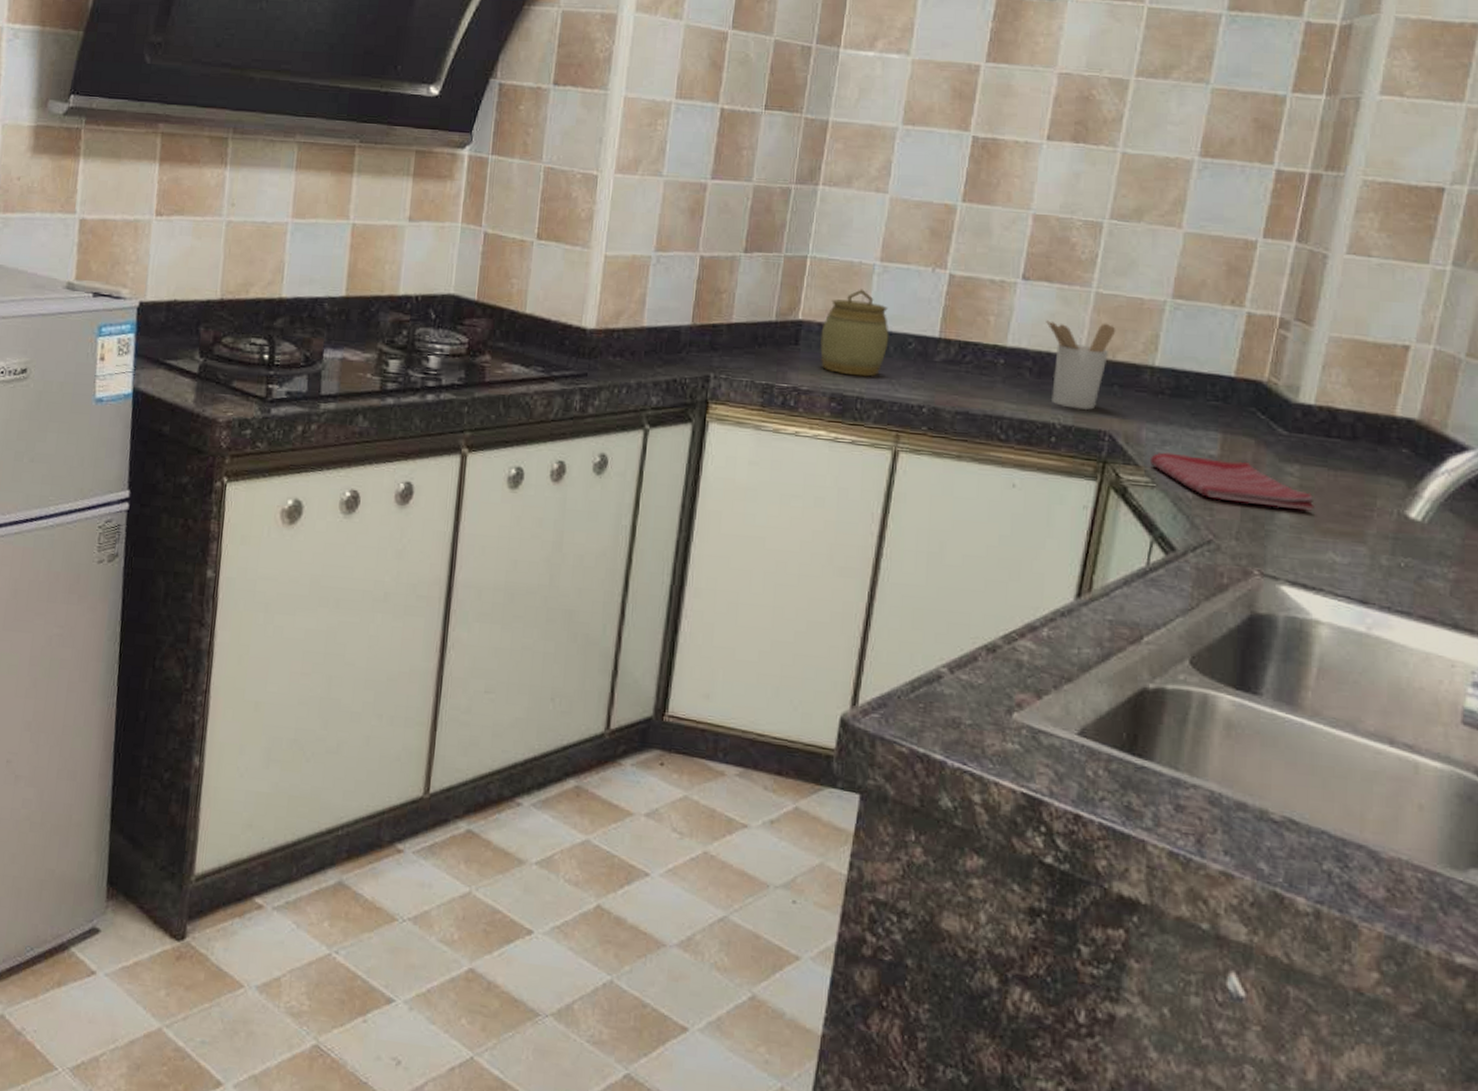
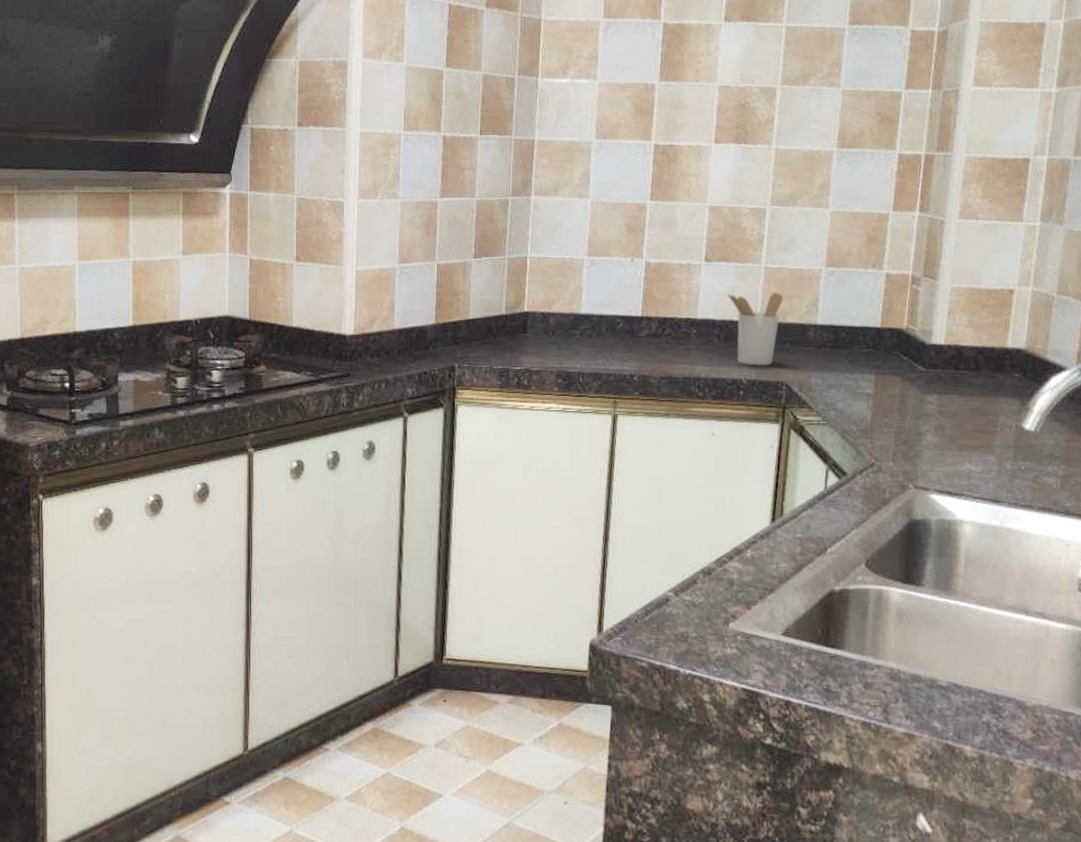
jar: present [820,289,889,377] -> none [544,281,601,355]
dish towel: present [1149,452,1315,511] -> none [819,394,952,432]

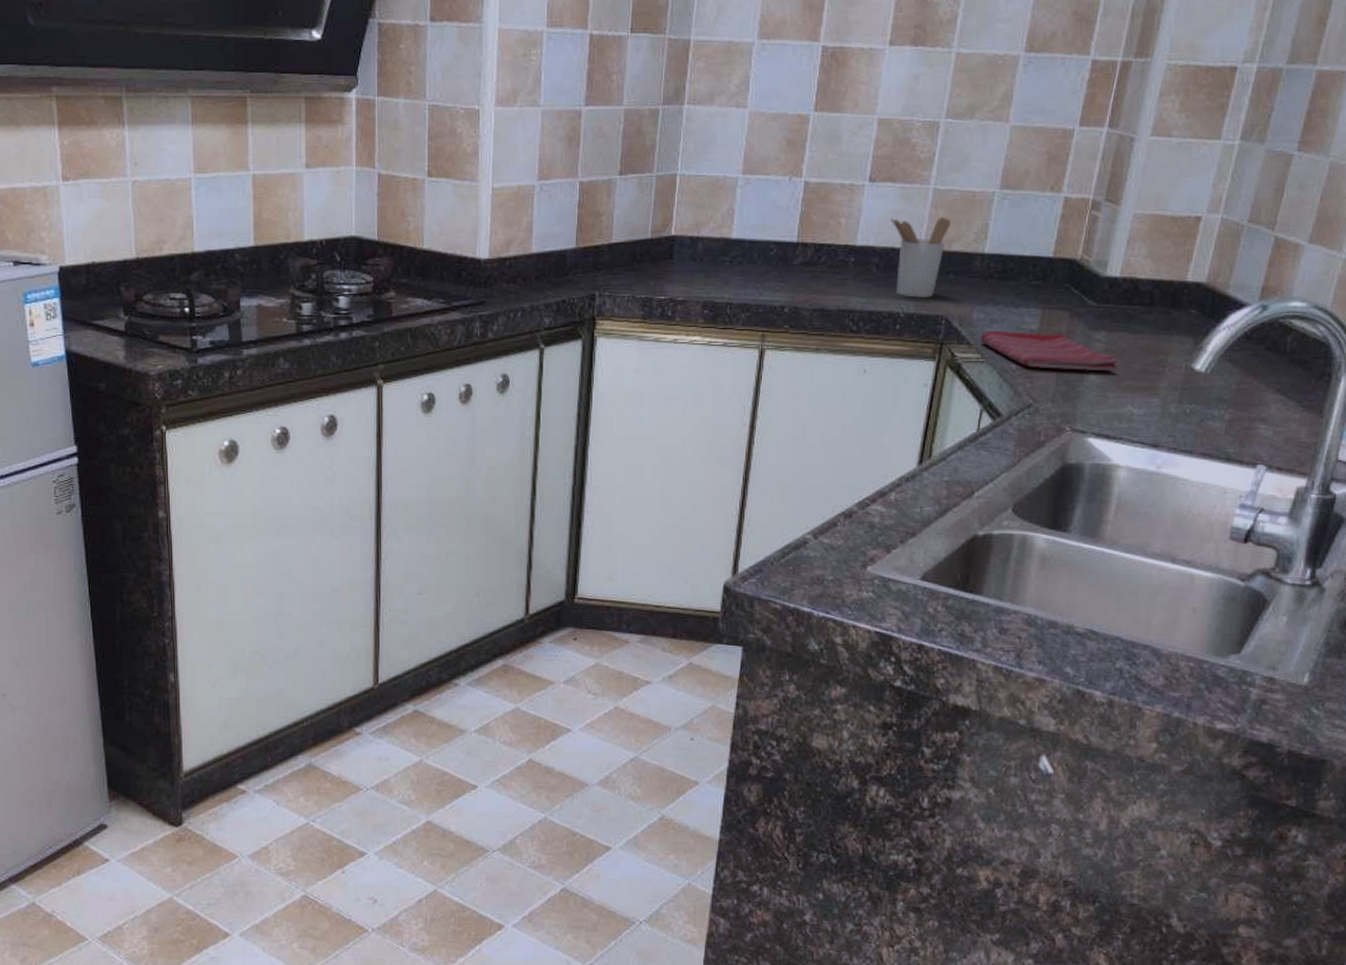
dish towel: none [819,394,952,432] -> present [980,330,1117,372]

